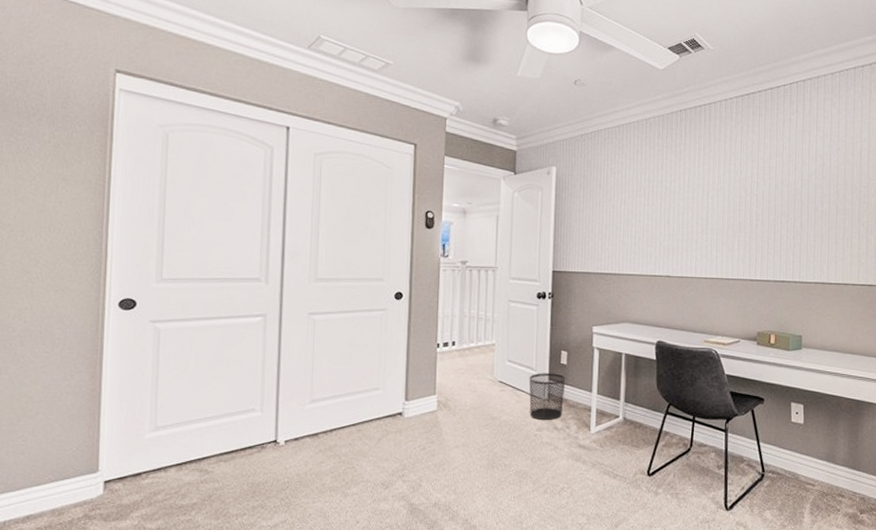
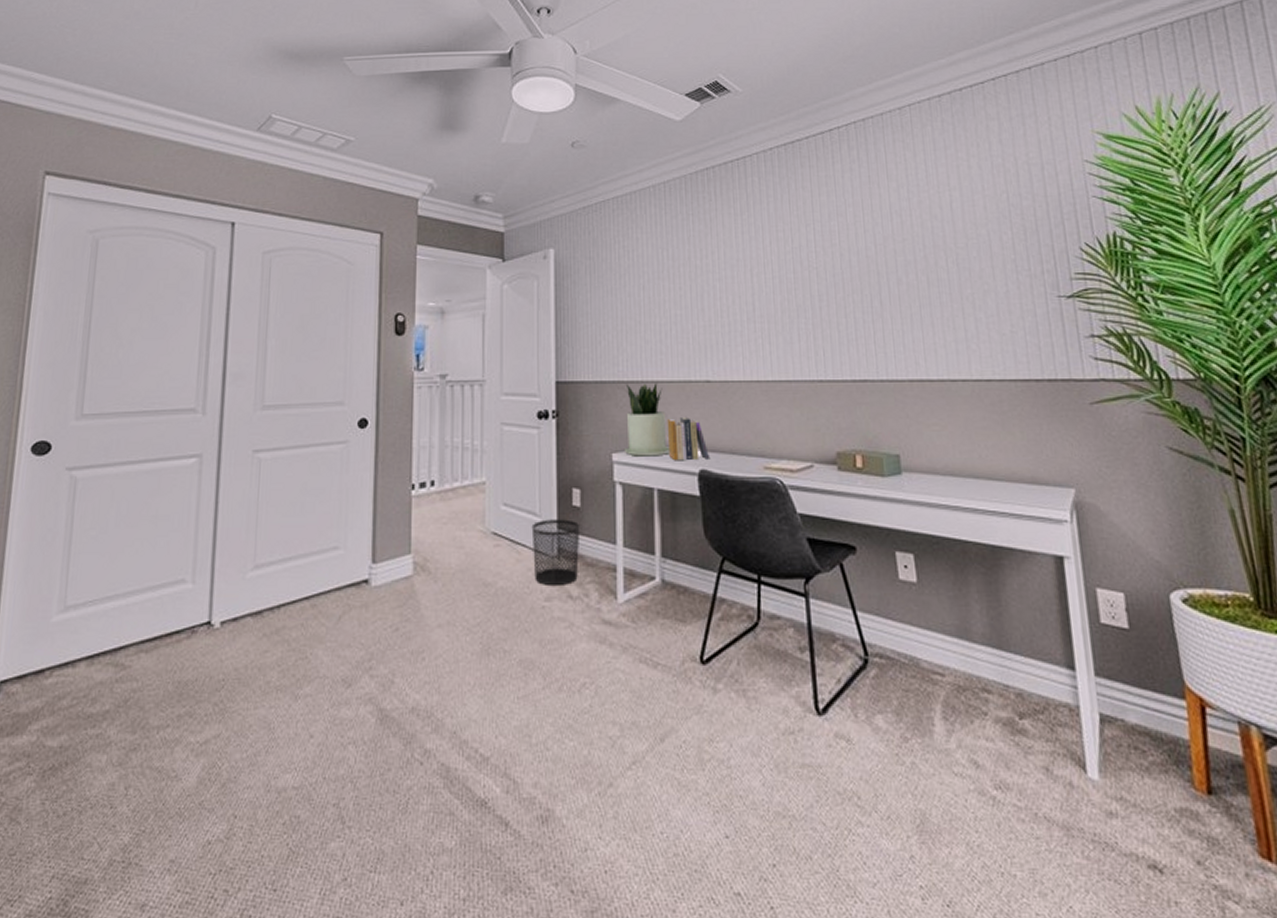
planter: none [601,275,637,330] -> present [623,383,671,457]
books: none [635,301,666,334] -> present [667,416,711,461]

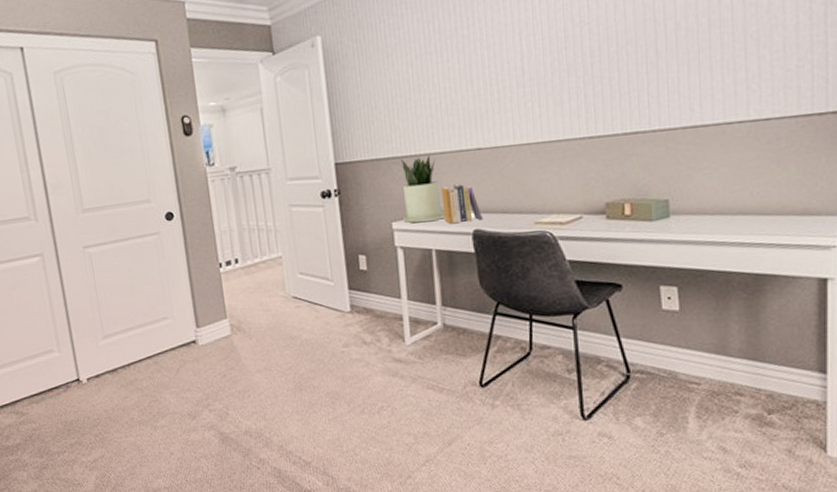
waste bin: present [531,519,581,585] -> none [325,281,370,335]

